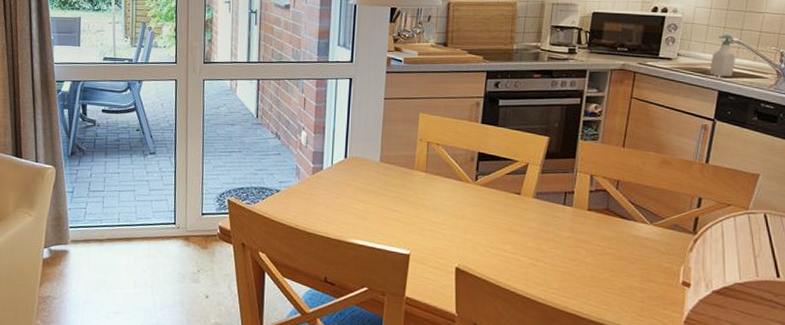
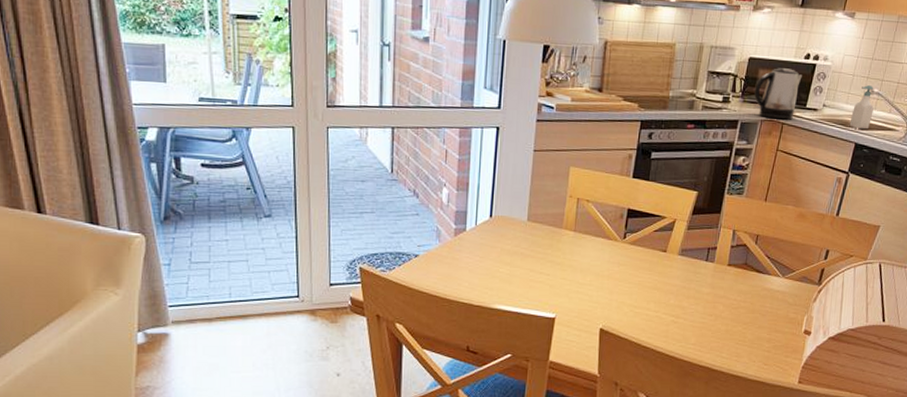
kettle: none [601,21,651,69] -> present [754,68,802,120]

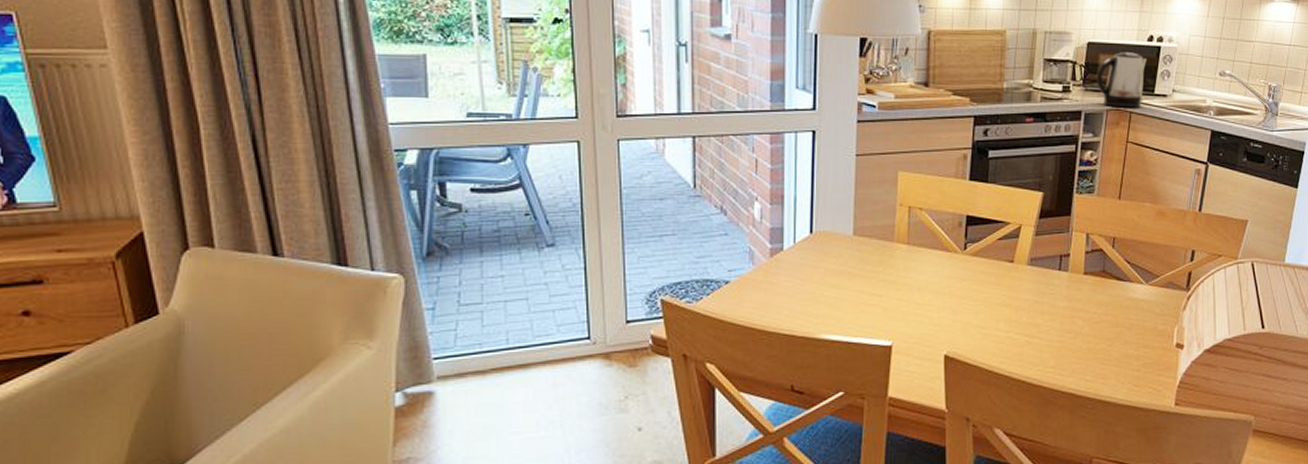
soap bottle: present [849,85,874,130] -> none [1203,67,1227,115]

